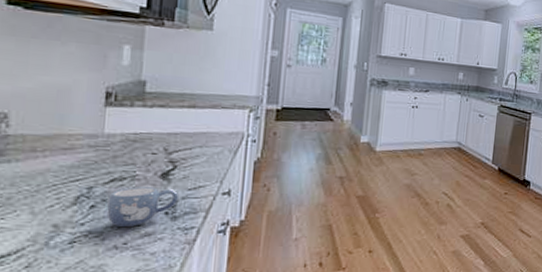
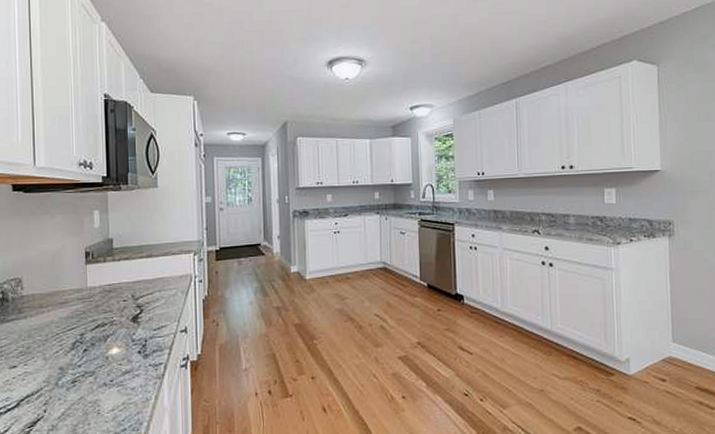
mug: present [106,187,180,227] -> none [94,330,148,366]

